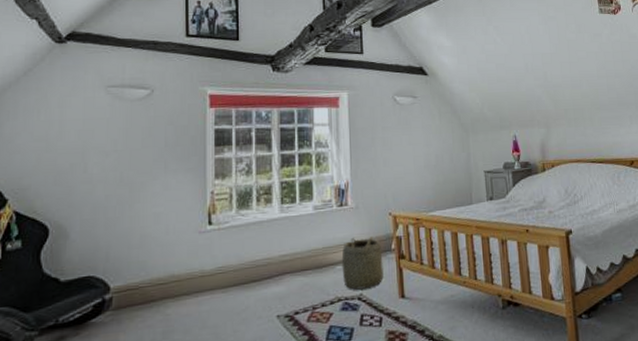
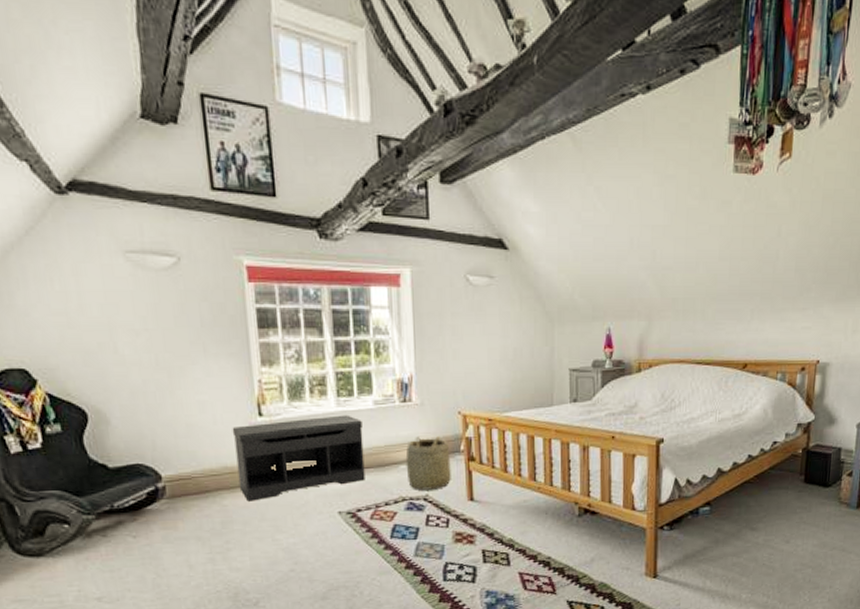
bench: none [182,220,304,310] -> present [232,414,365,502]

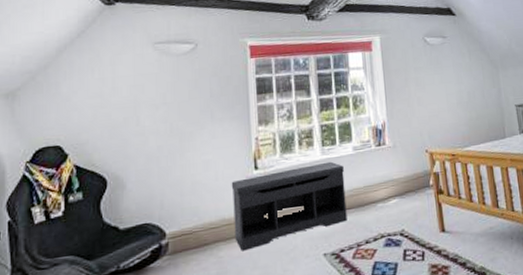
basket: present [405,436,451,490] -> none [382,174,424,226]

